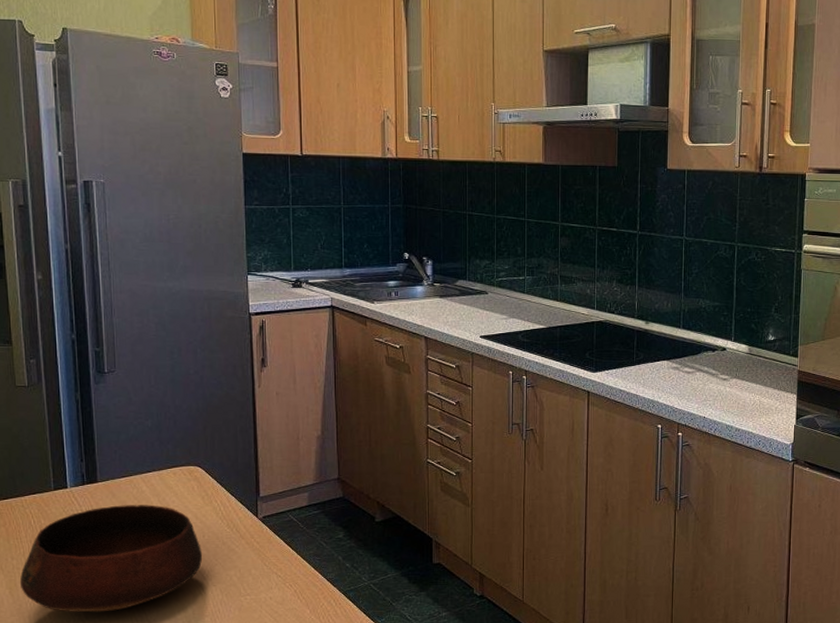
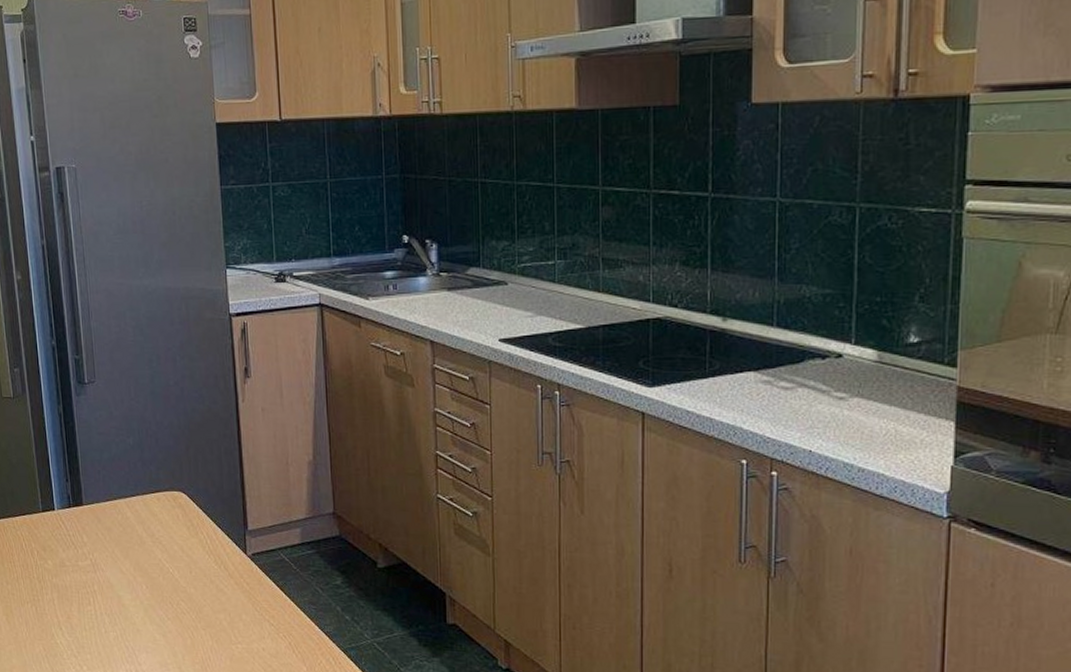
bowl: present [20,505,203,613] -> none [15,531,191,649]

